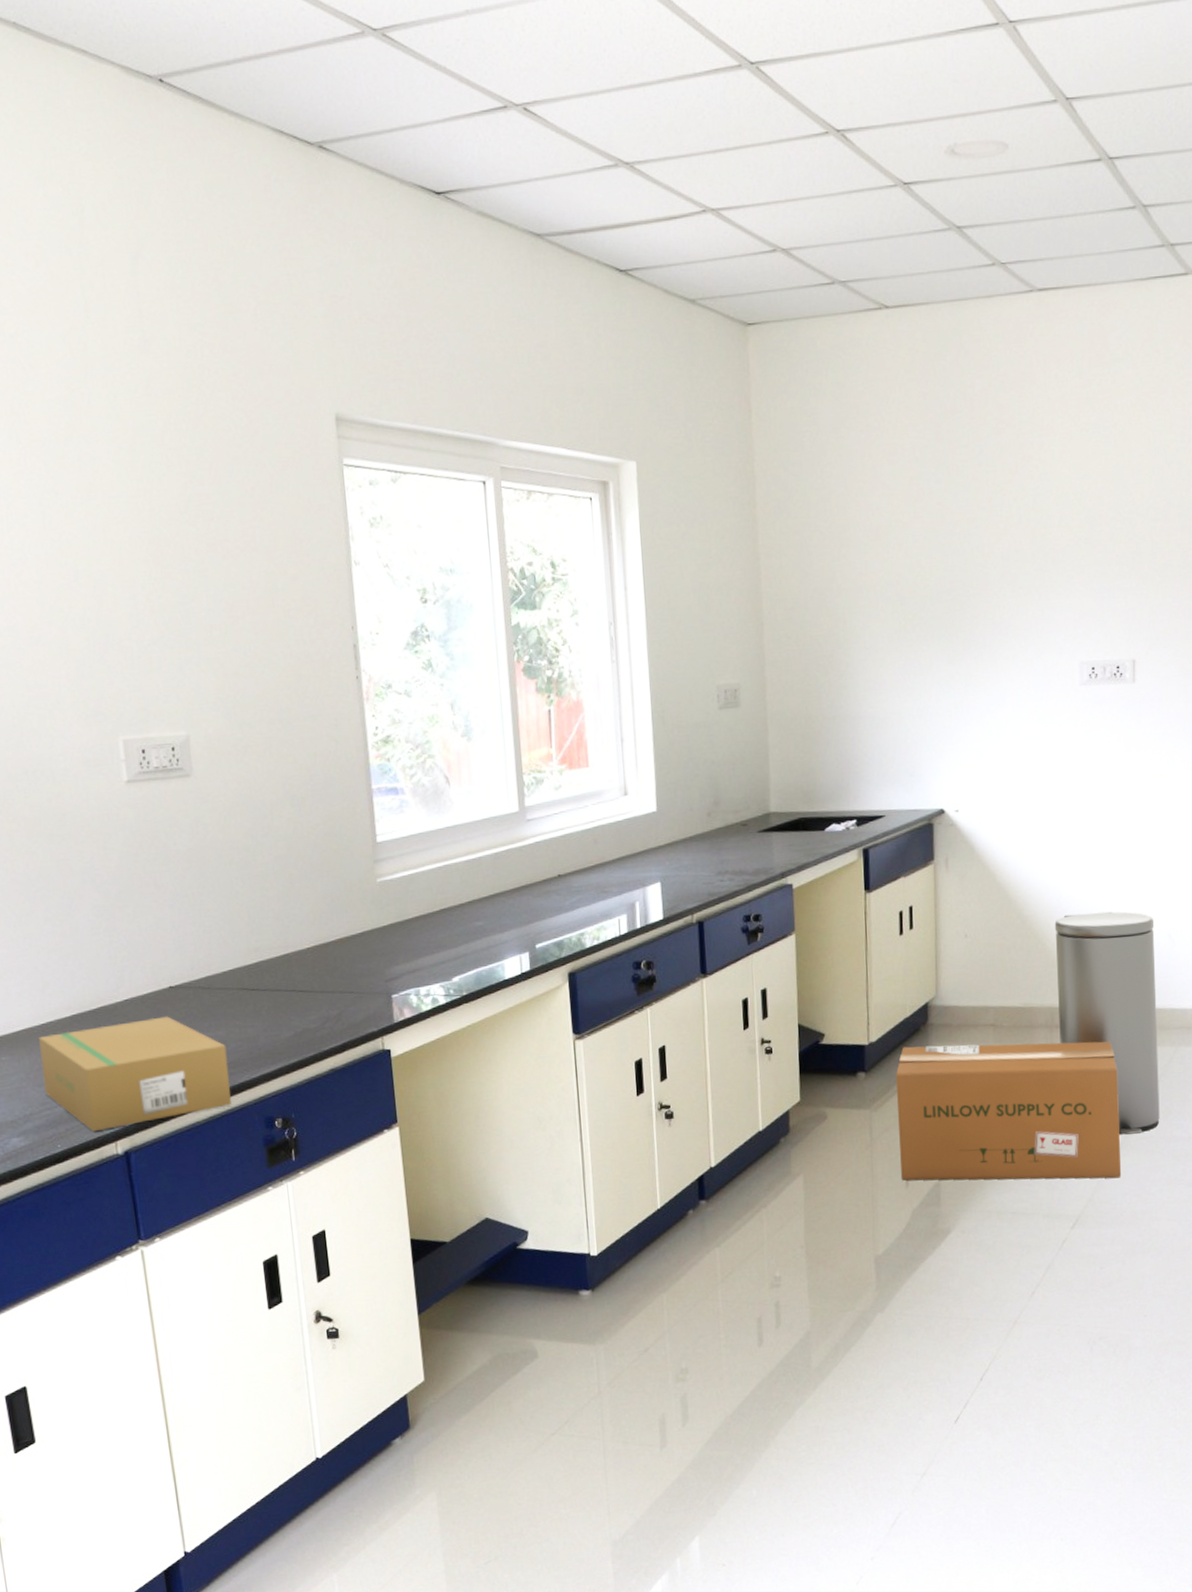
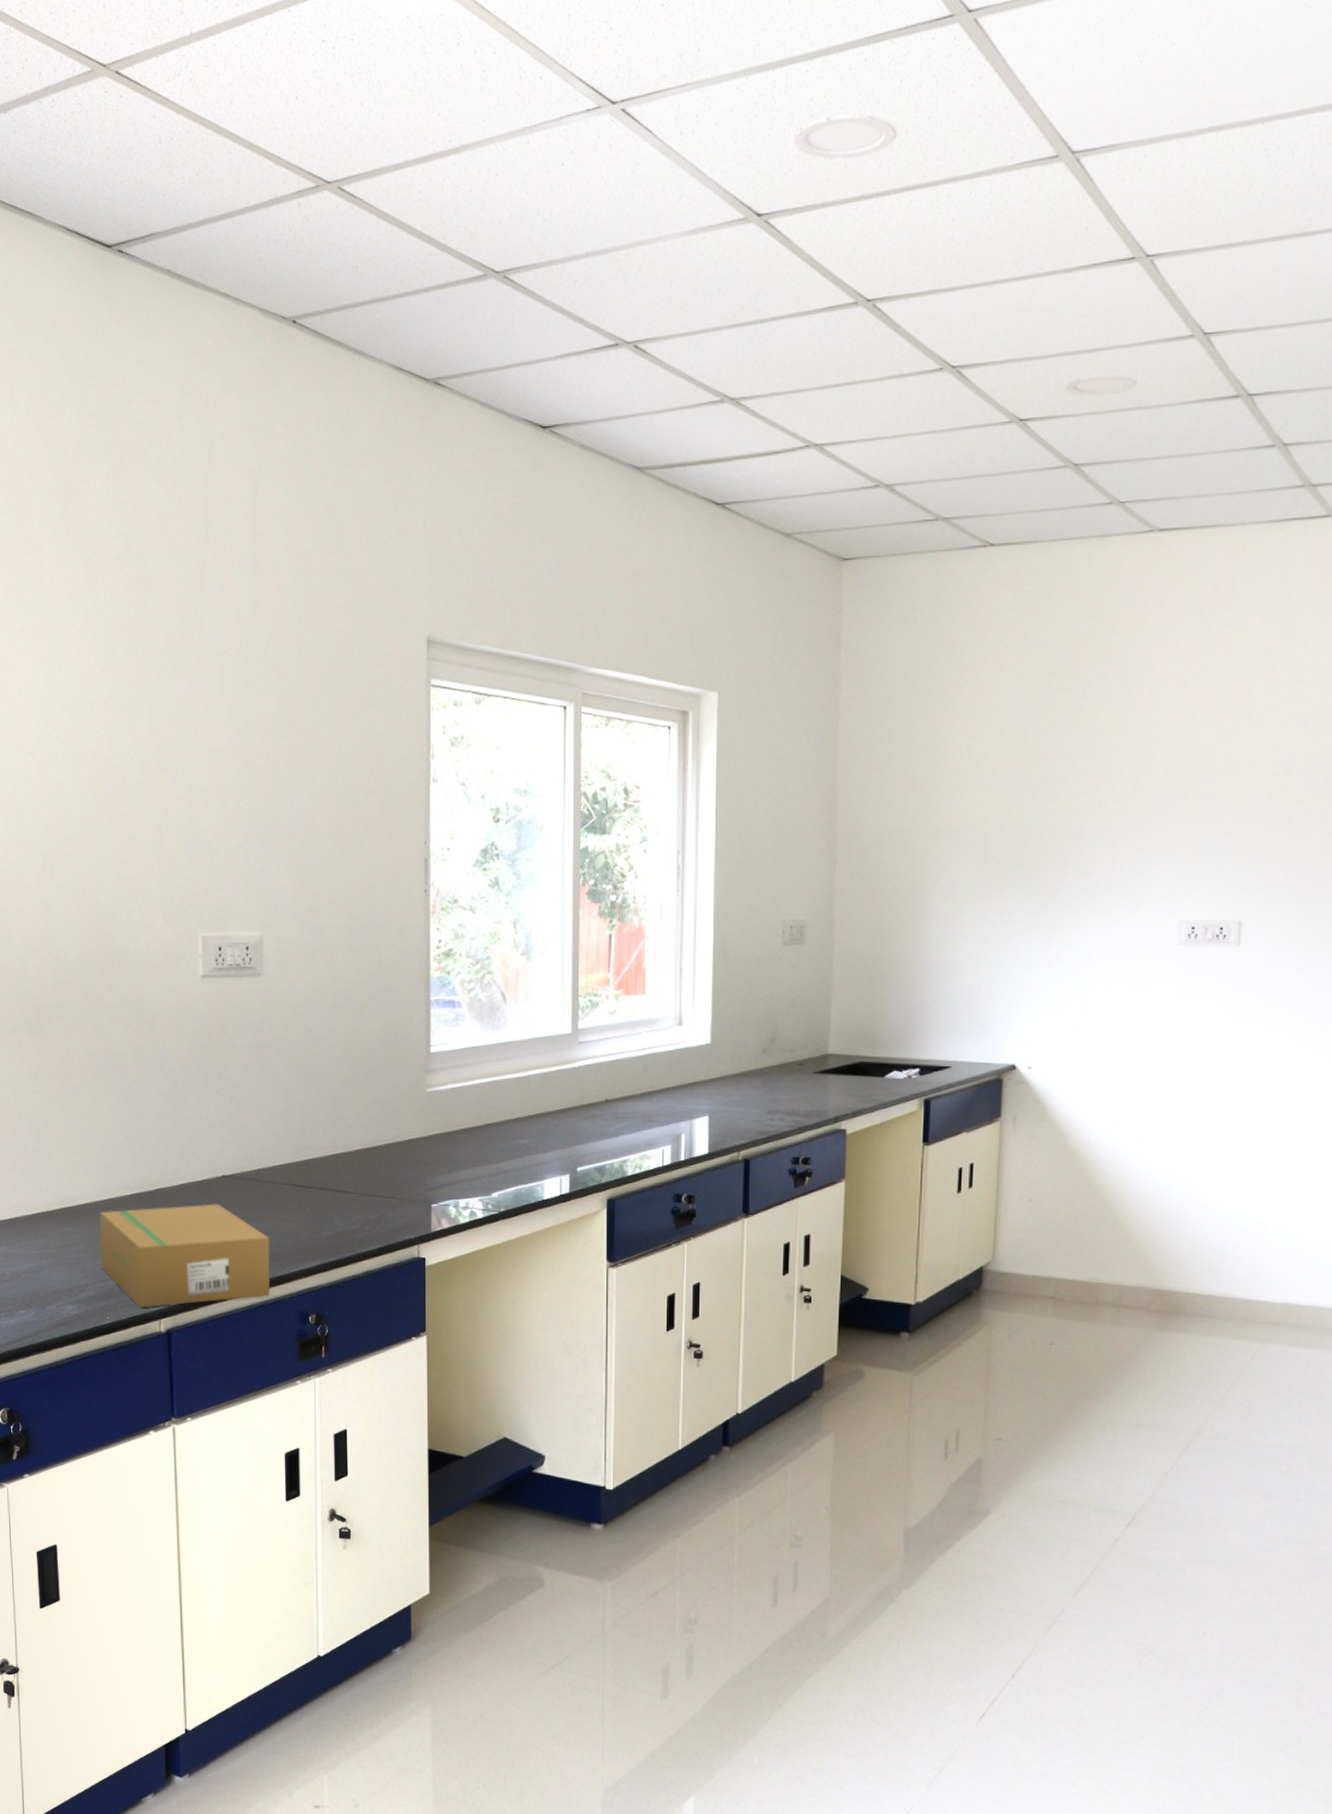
box: present [896,1041,1121,1181] -> none [940,1310,1191,1479]
pedal bin: present [1054,911,1160,1135] -> none [1127,1188,1245,1434]

